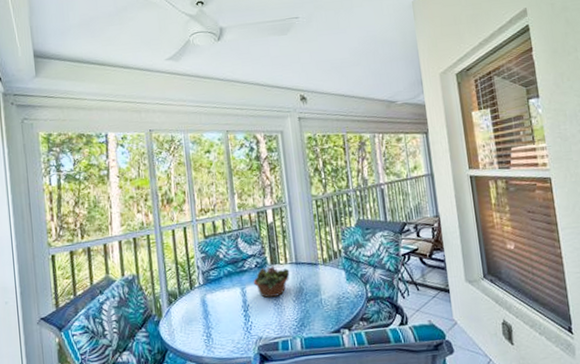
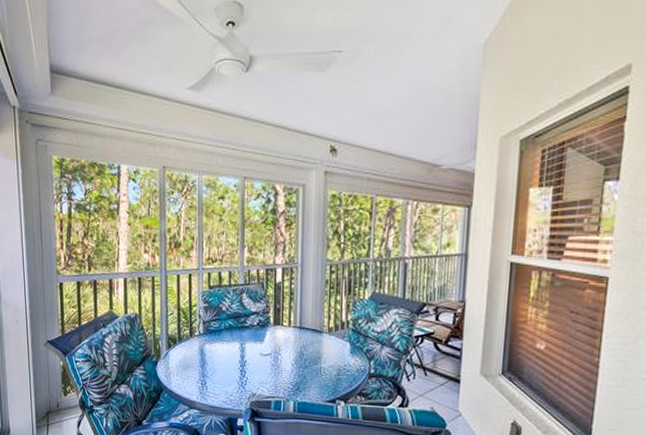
succulent planter: present [253,264,290,298] -> none [253,325,292,358]

